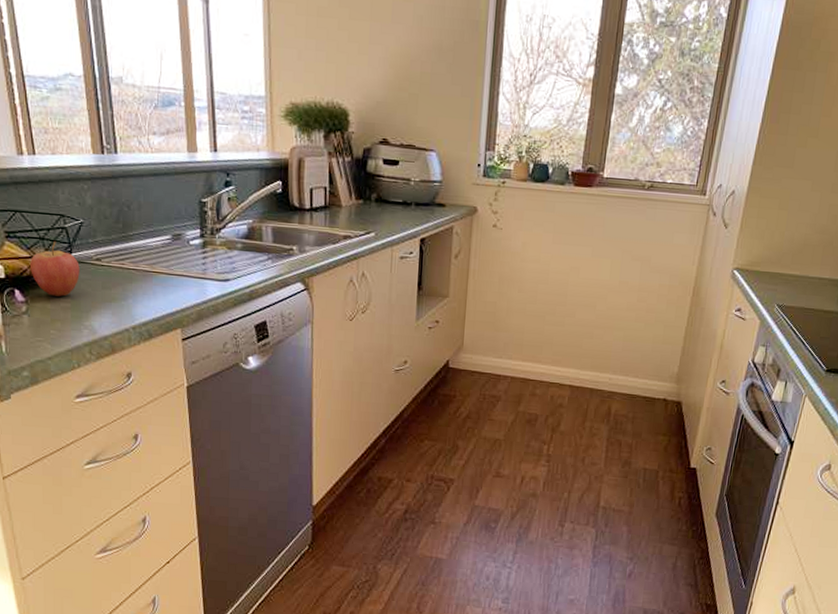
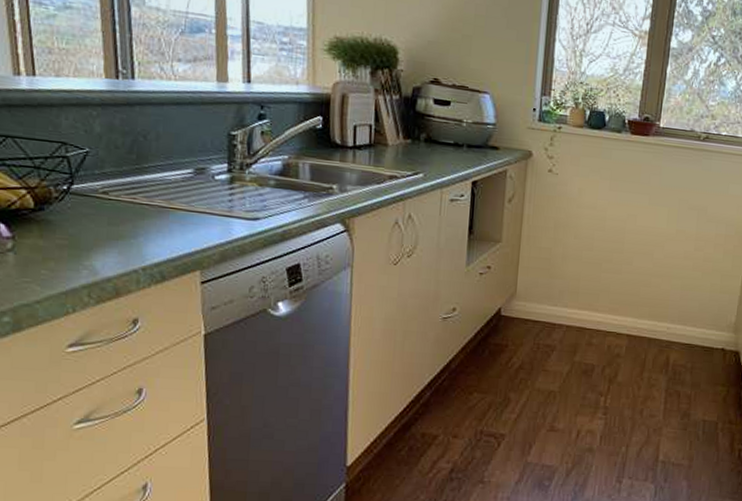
fruit: present [29,240,80,297] -> none [19,170,82,233]

